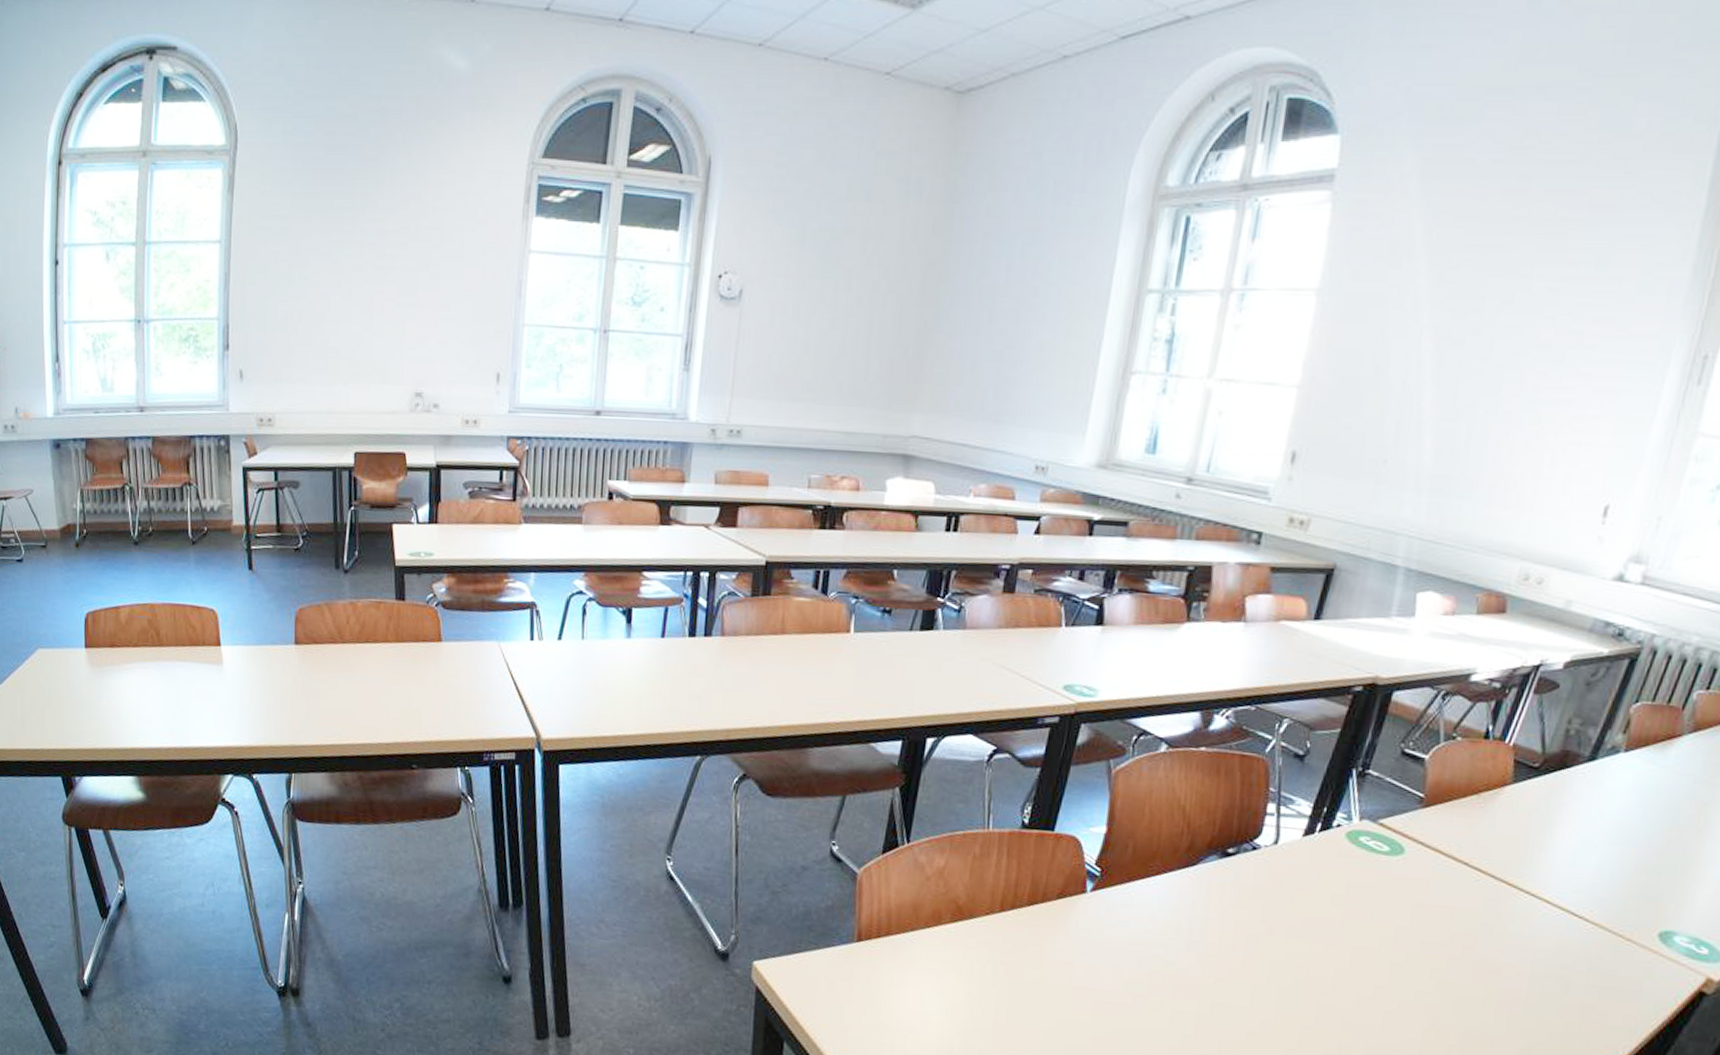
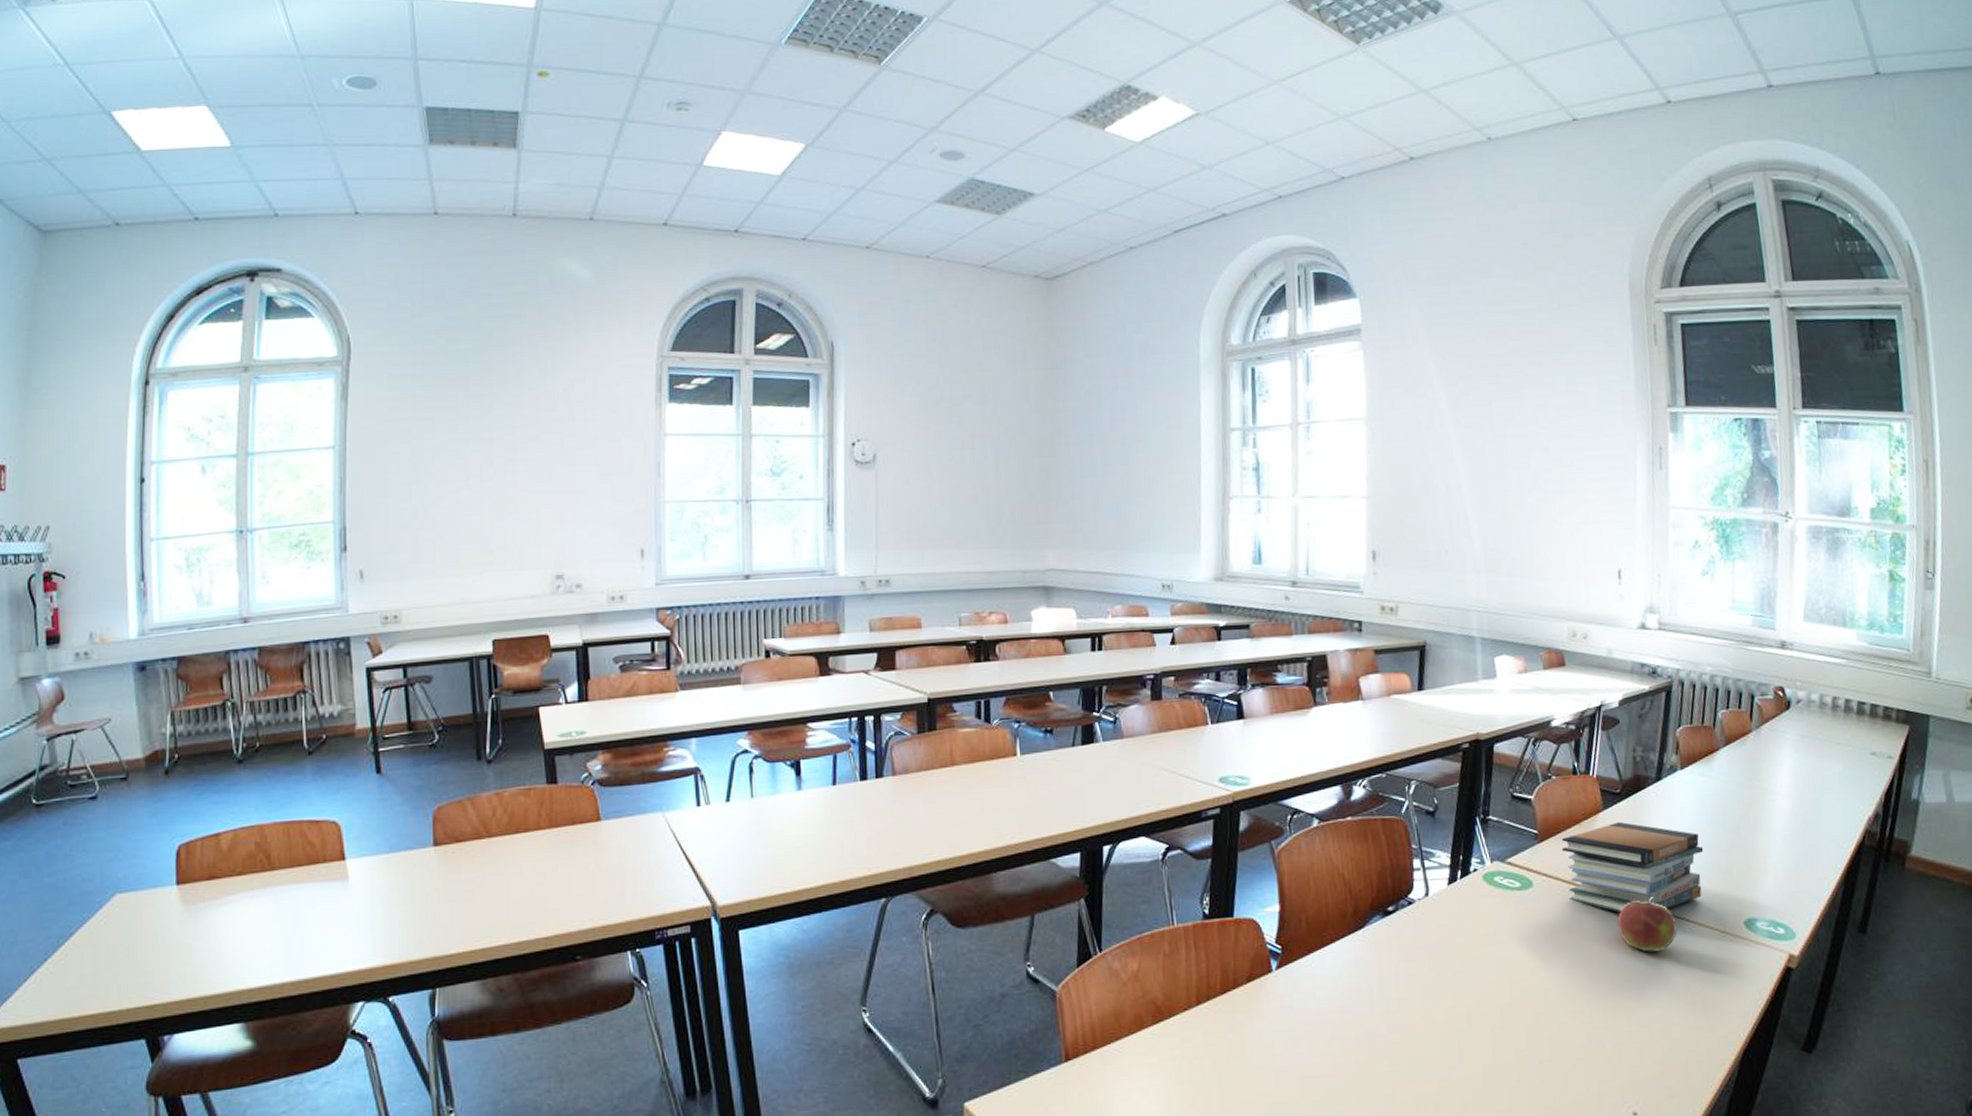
book stack: none [1445,799,1630,904] -> present [1561,821,1704,912]
apple: none [1497,886,1573,948] -> present [1617,896,1678,952]

